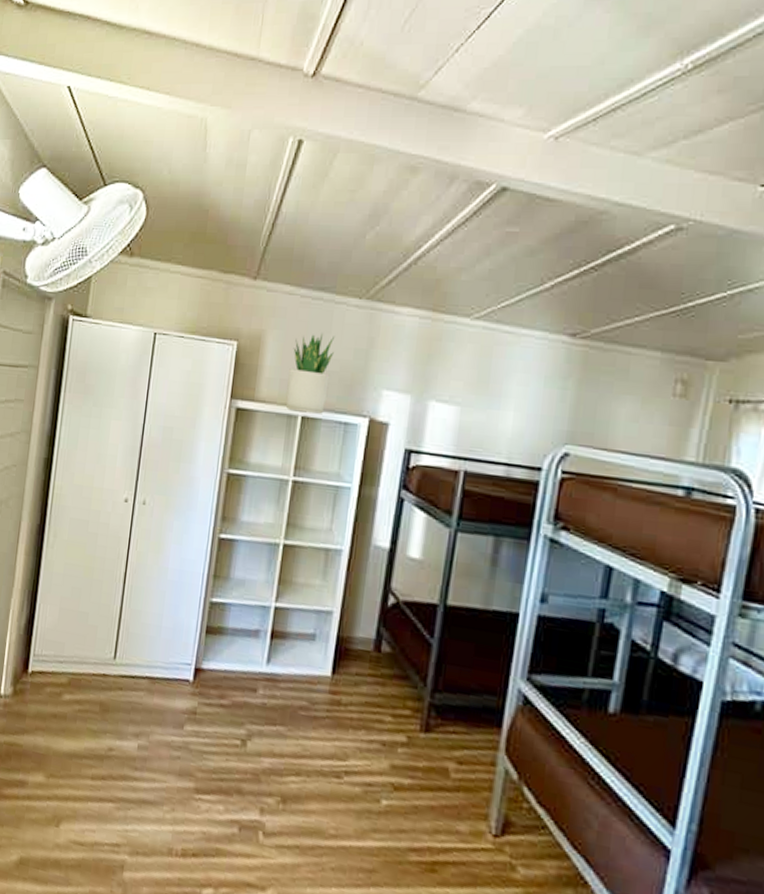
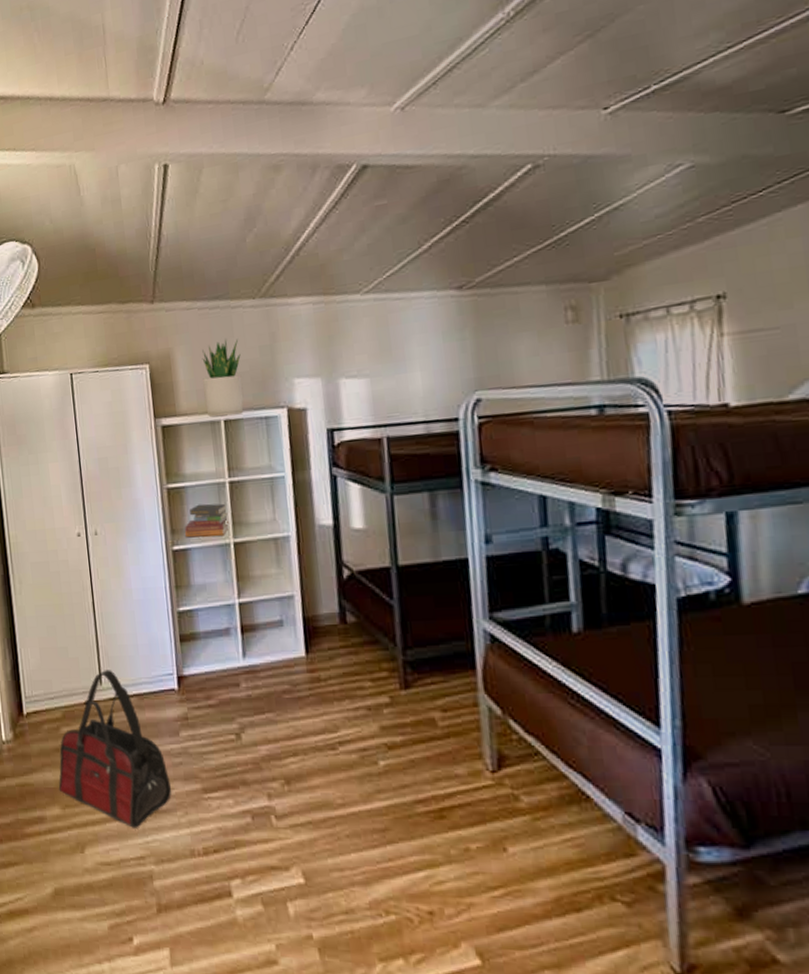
duffel bag: none [47,645,164,814] -> present [58,670,171,828]
books: none [234,496,284,535] -> present [184,503,230,538]

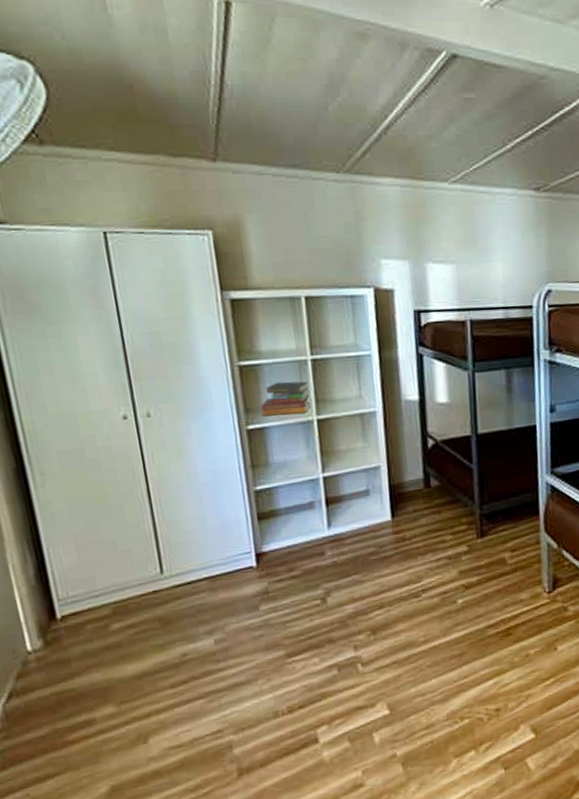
duffel bag: present [58,670,171,828] -> none [110,557,251,707]
planter: present [202,339,244,418] -> none [278,212,327,293]

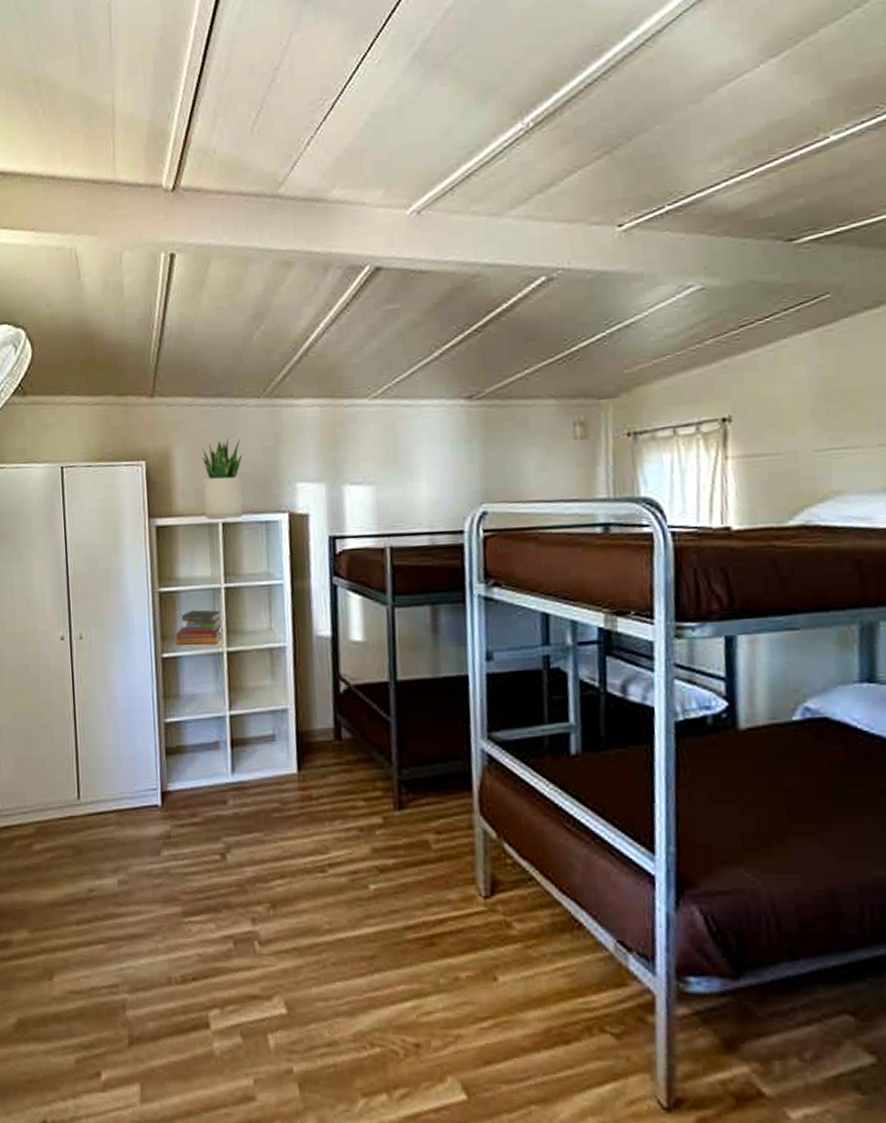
planter: none [278,212,327,293] -> present [201,438,244,520]

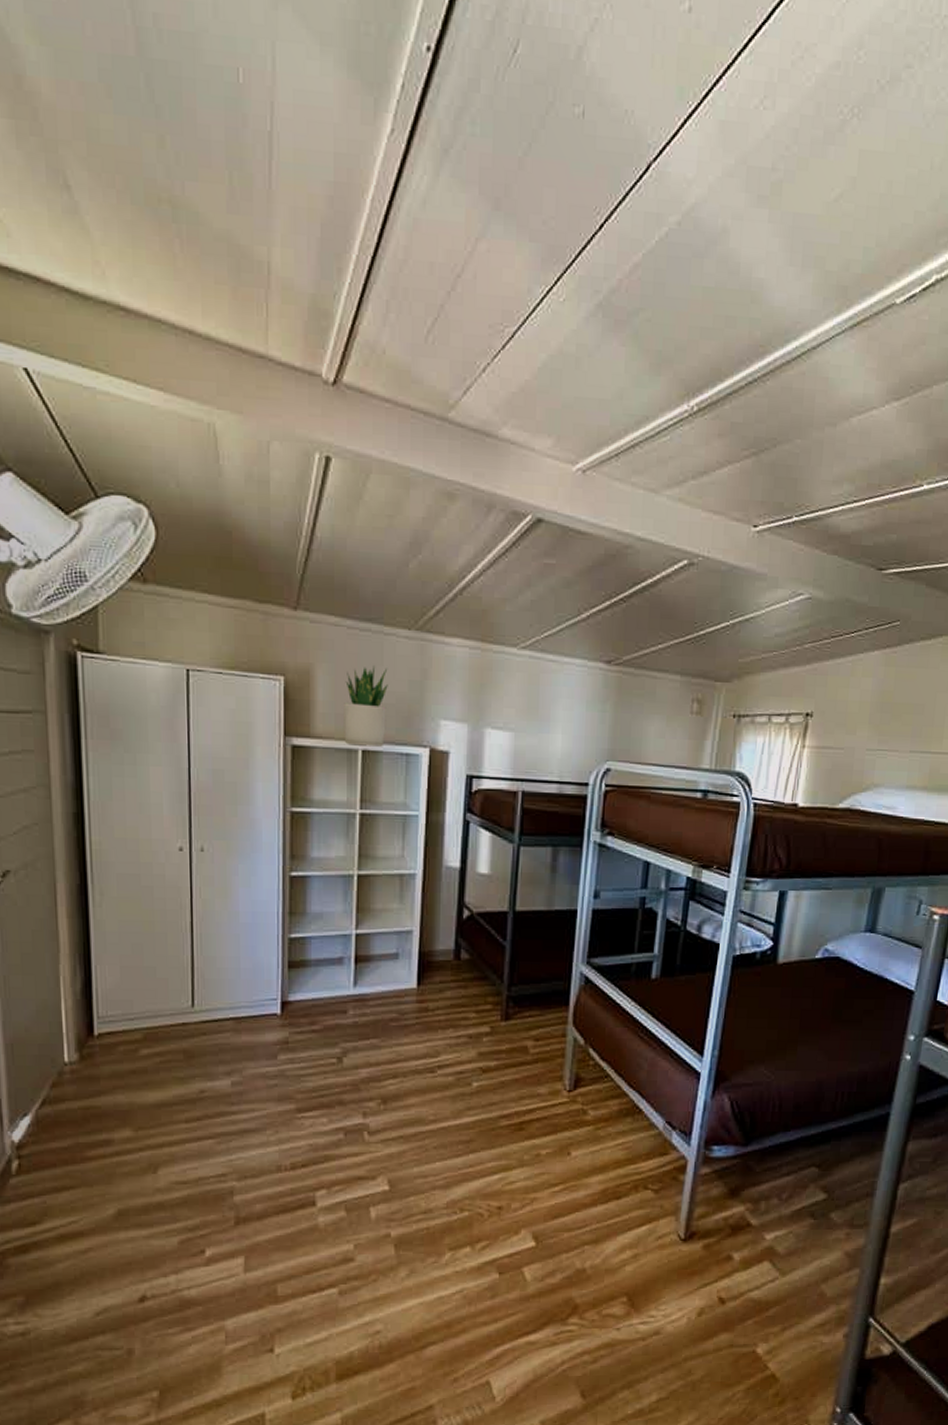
books: present [175,609,224,645] -> none [305,832,356,867]

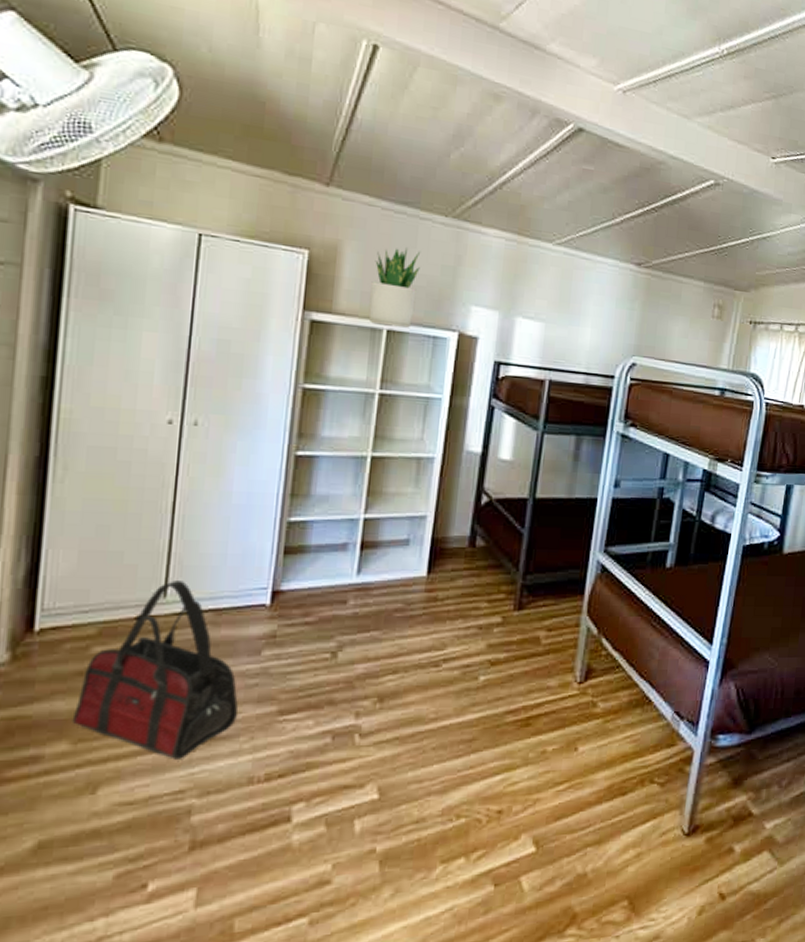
duffel bag: none [131,992,262,1147] -> present [72,581,238,759]

